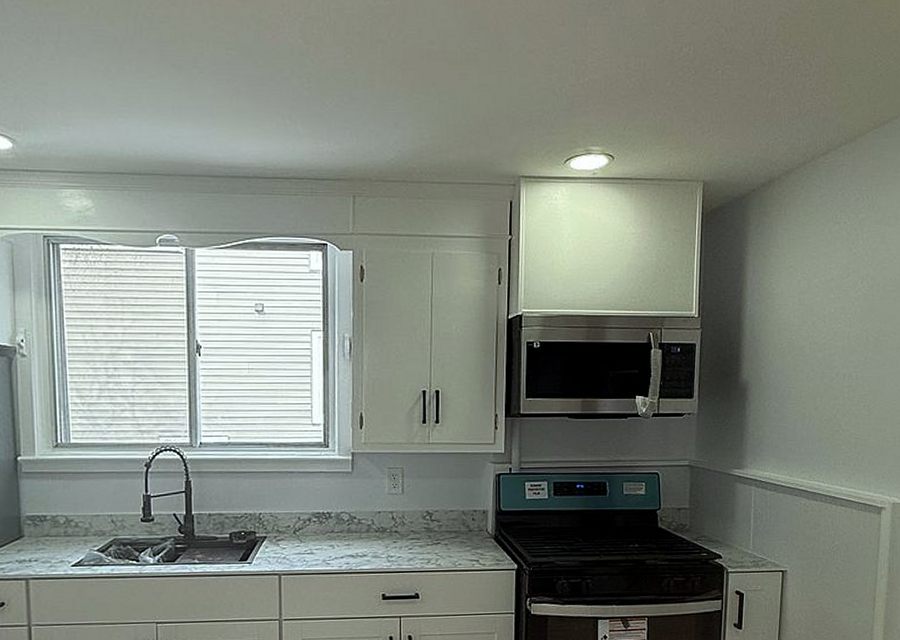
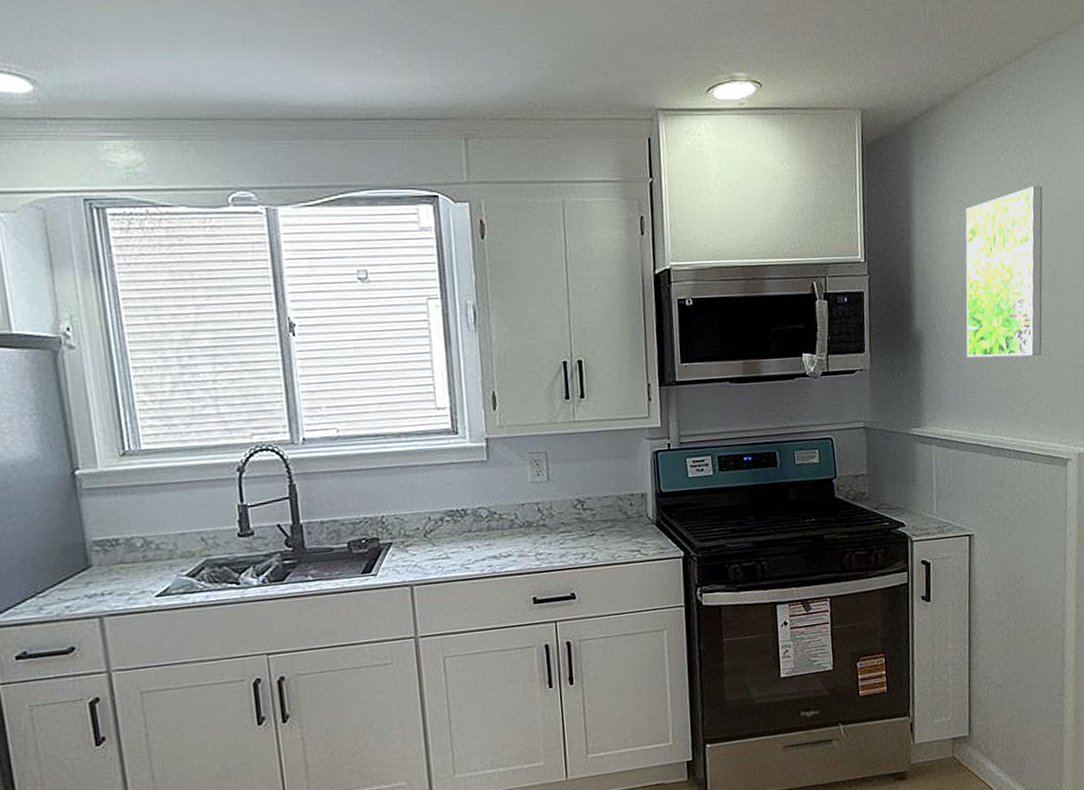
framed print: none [790,255,871,410] -> present [965,186,1043,358]

